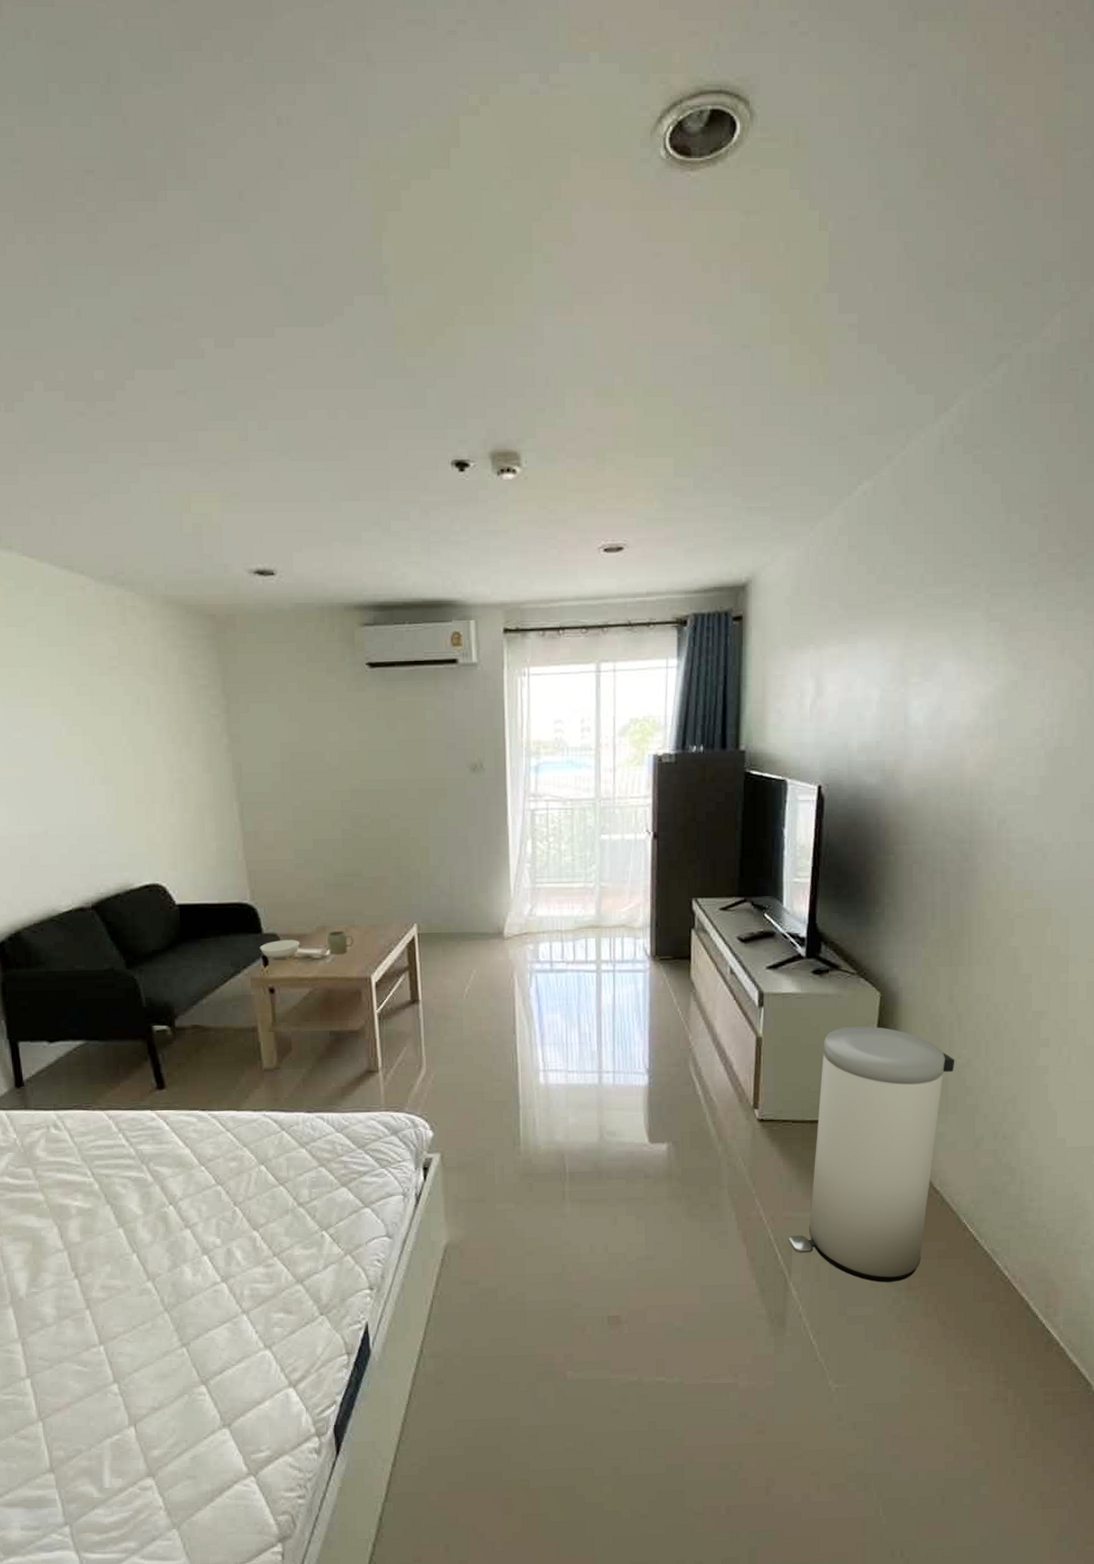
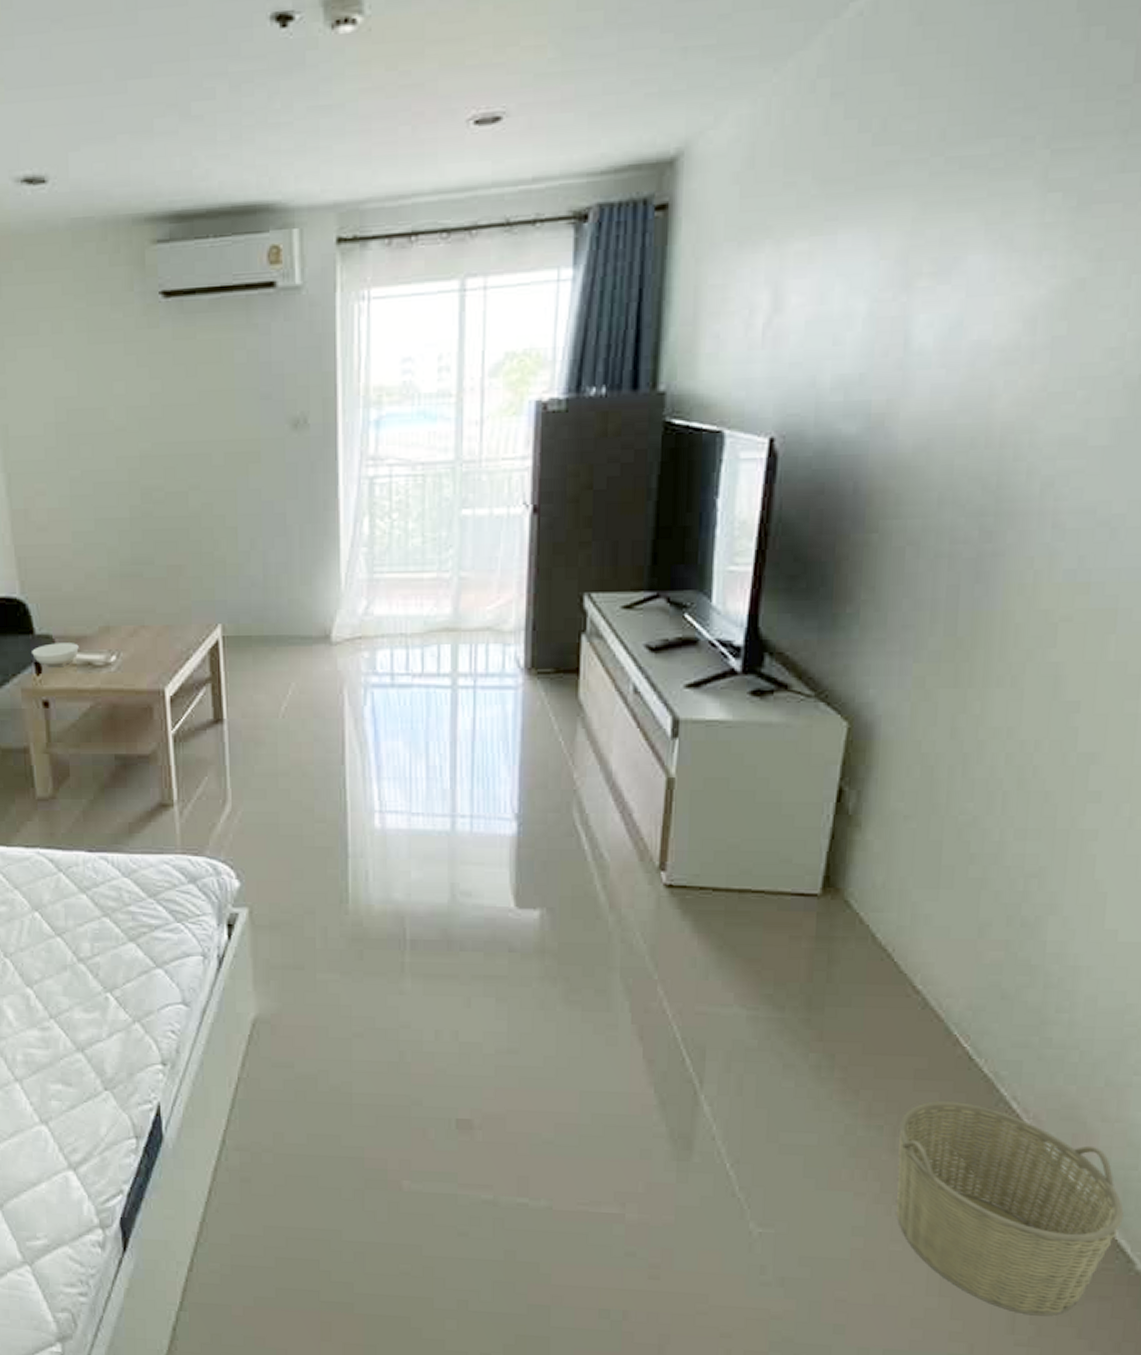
mug: present [327,930,354,954] -> none [112,631,144,661]
pedal bin: present [789,1026,955,1282] -> none [701,767,955,1105]
basket: none [929,1273,1082,1433] -> present [895,1101,1124,1316]

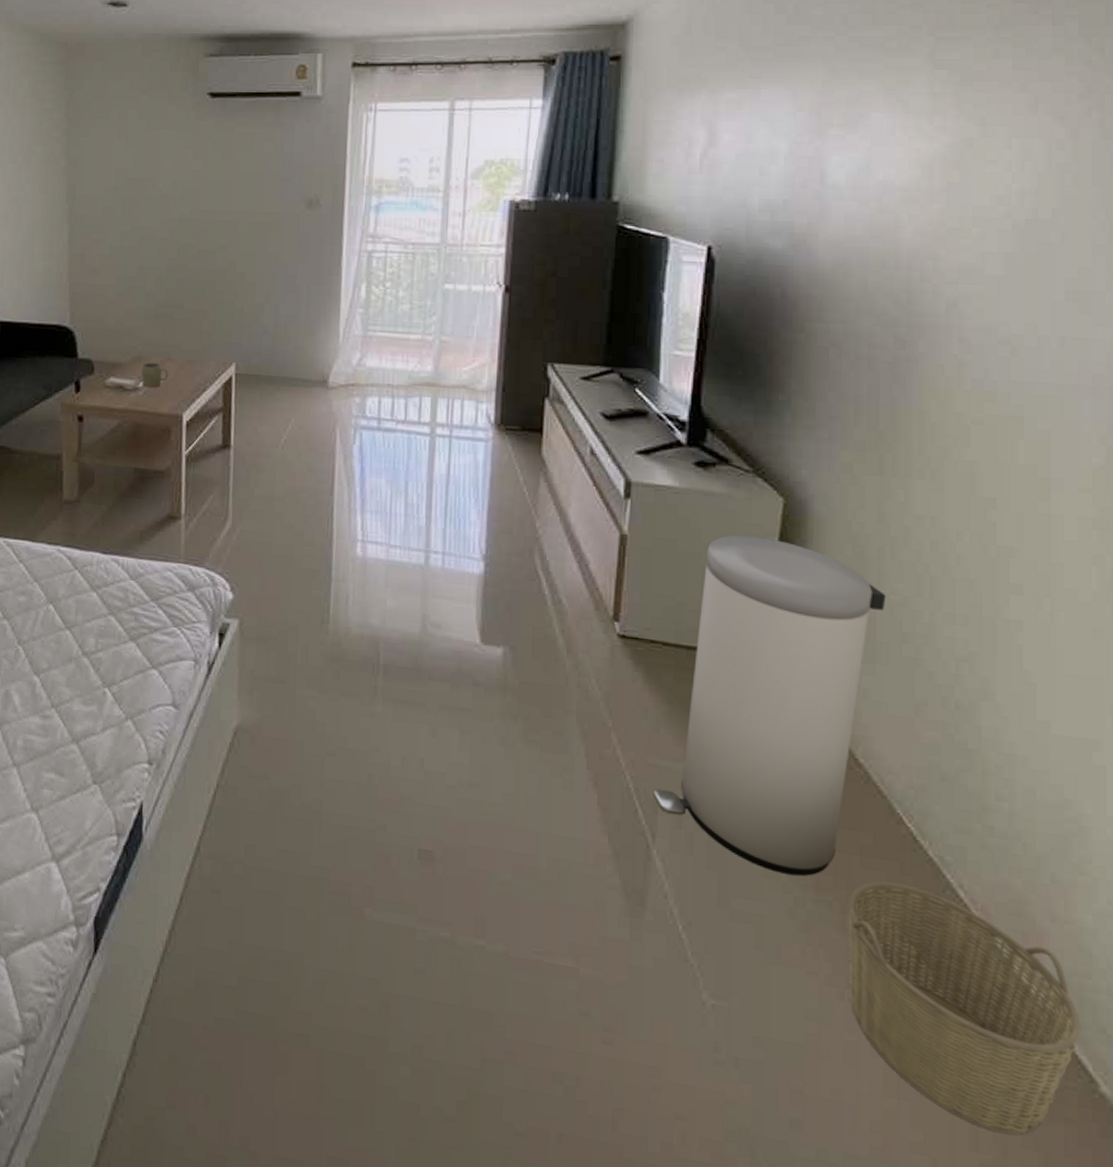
bowl: present [32,643,79,668] -> none [73,367,114,388]
mug: none [112,631,144,661] -> present [141,362,169,388]
pedal bin: none [701,767,955,1105] -> present [653,535,887,877]

